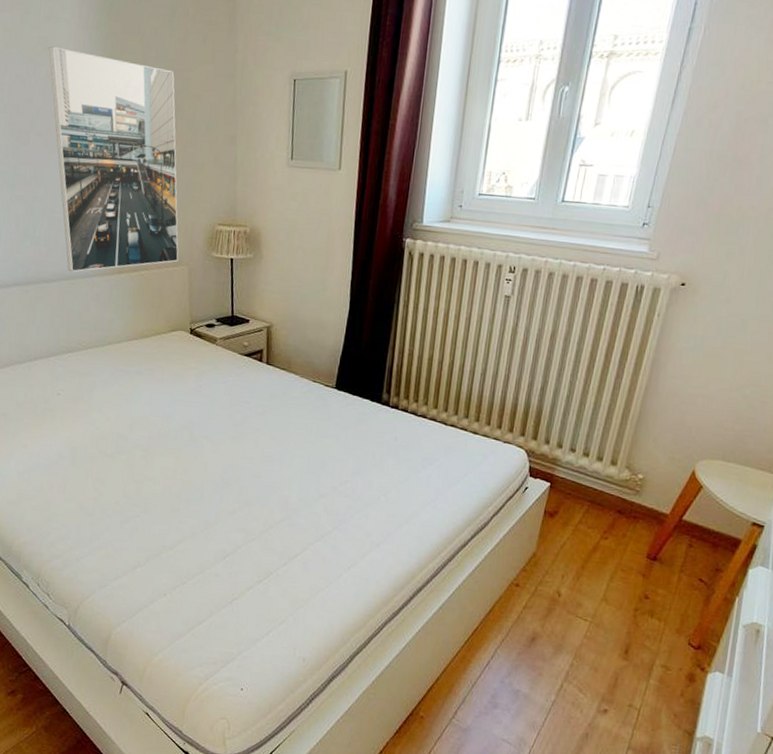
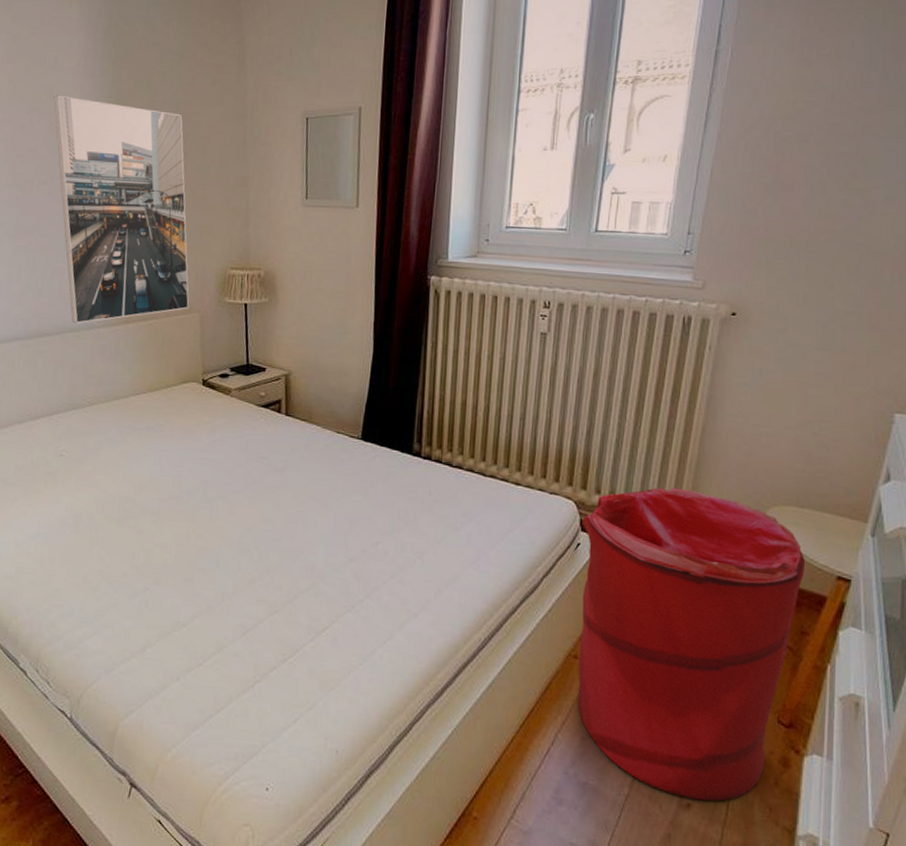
laundry hamper: none [516,439,726,708] -> present [577,487,806,802]

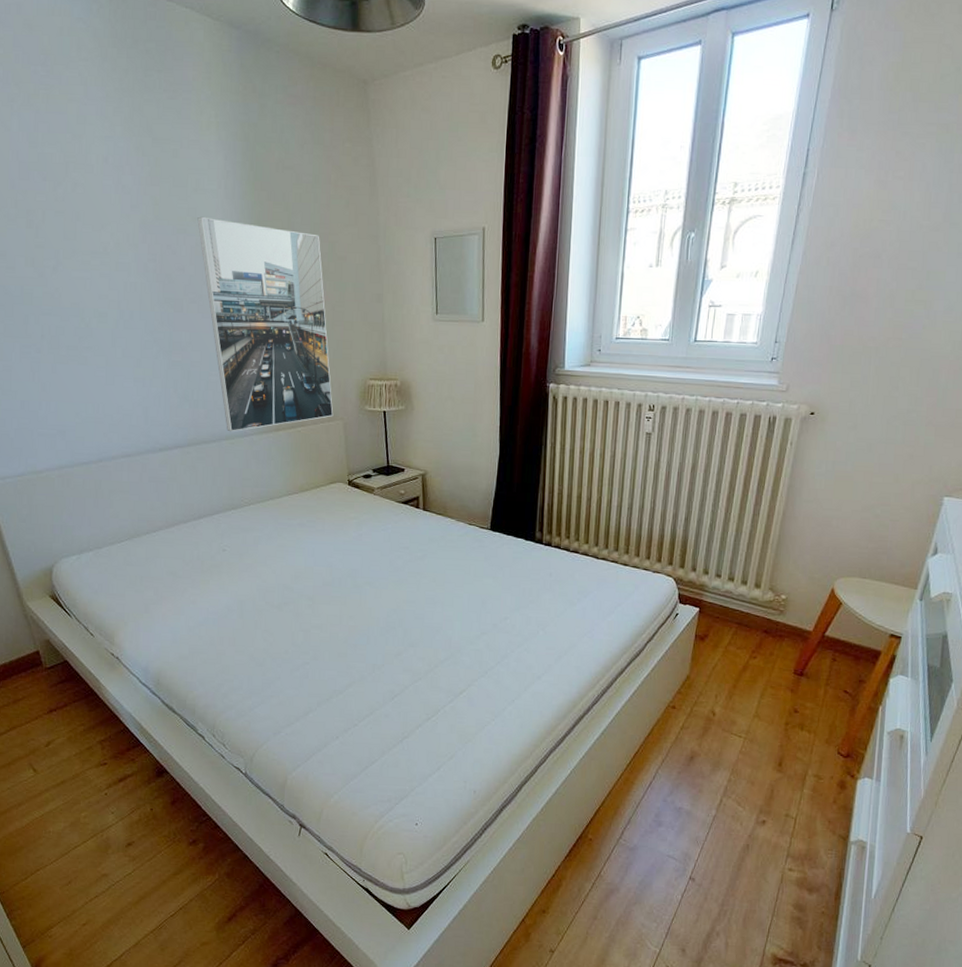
laundry hamper: present [577,487,806,802] -> none [674,564,865,818]

